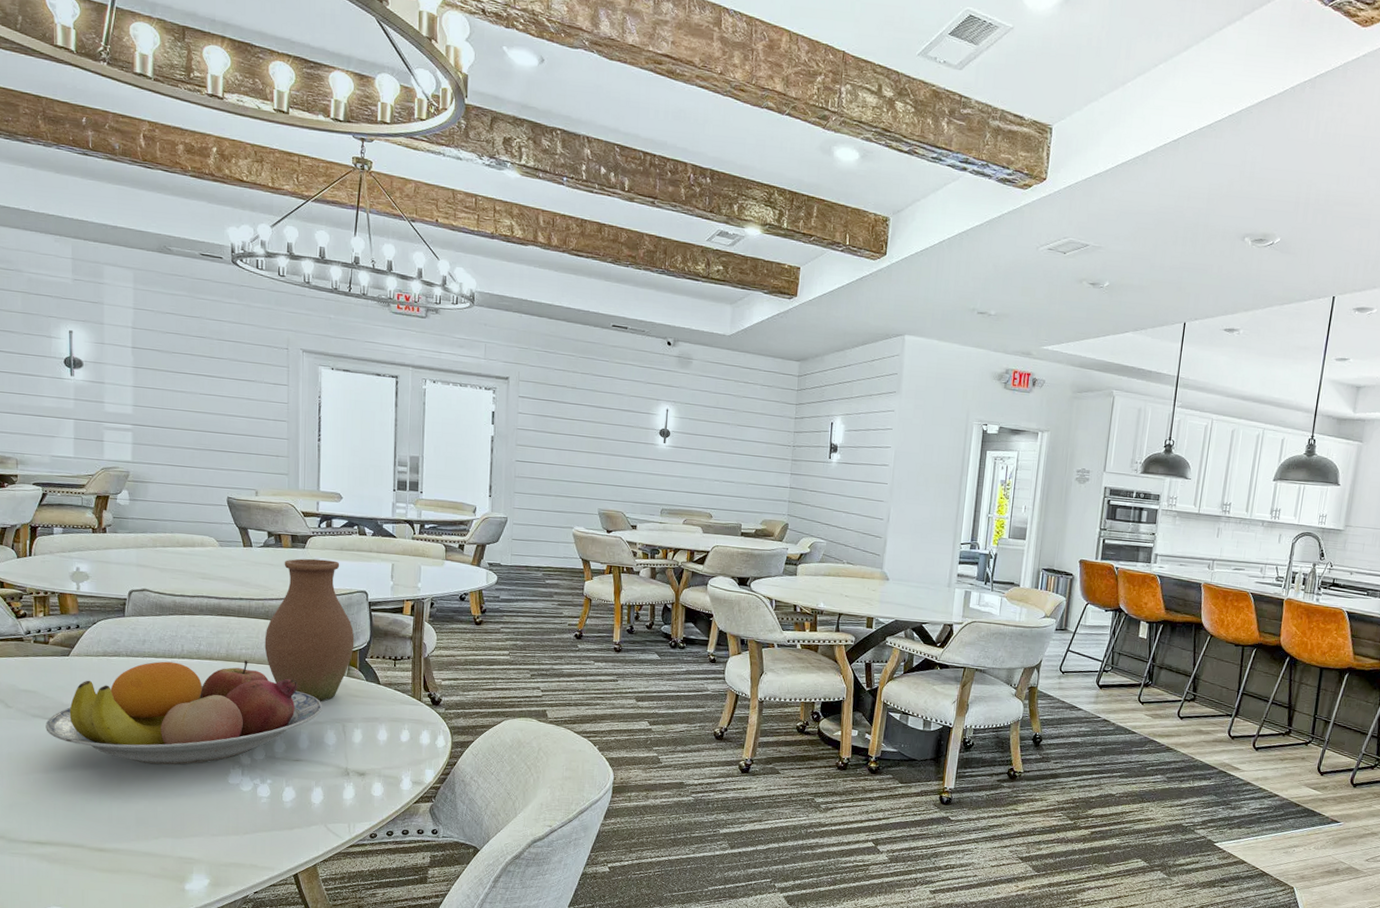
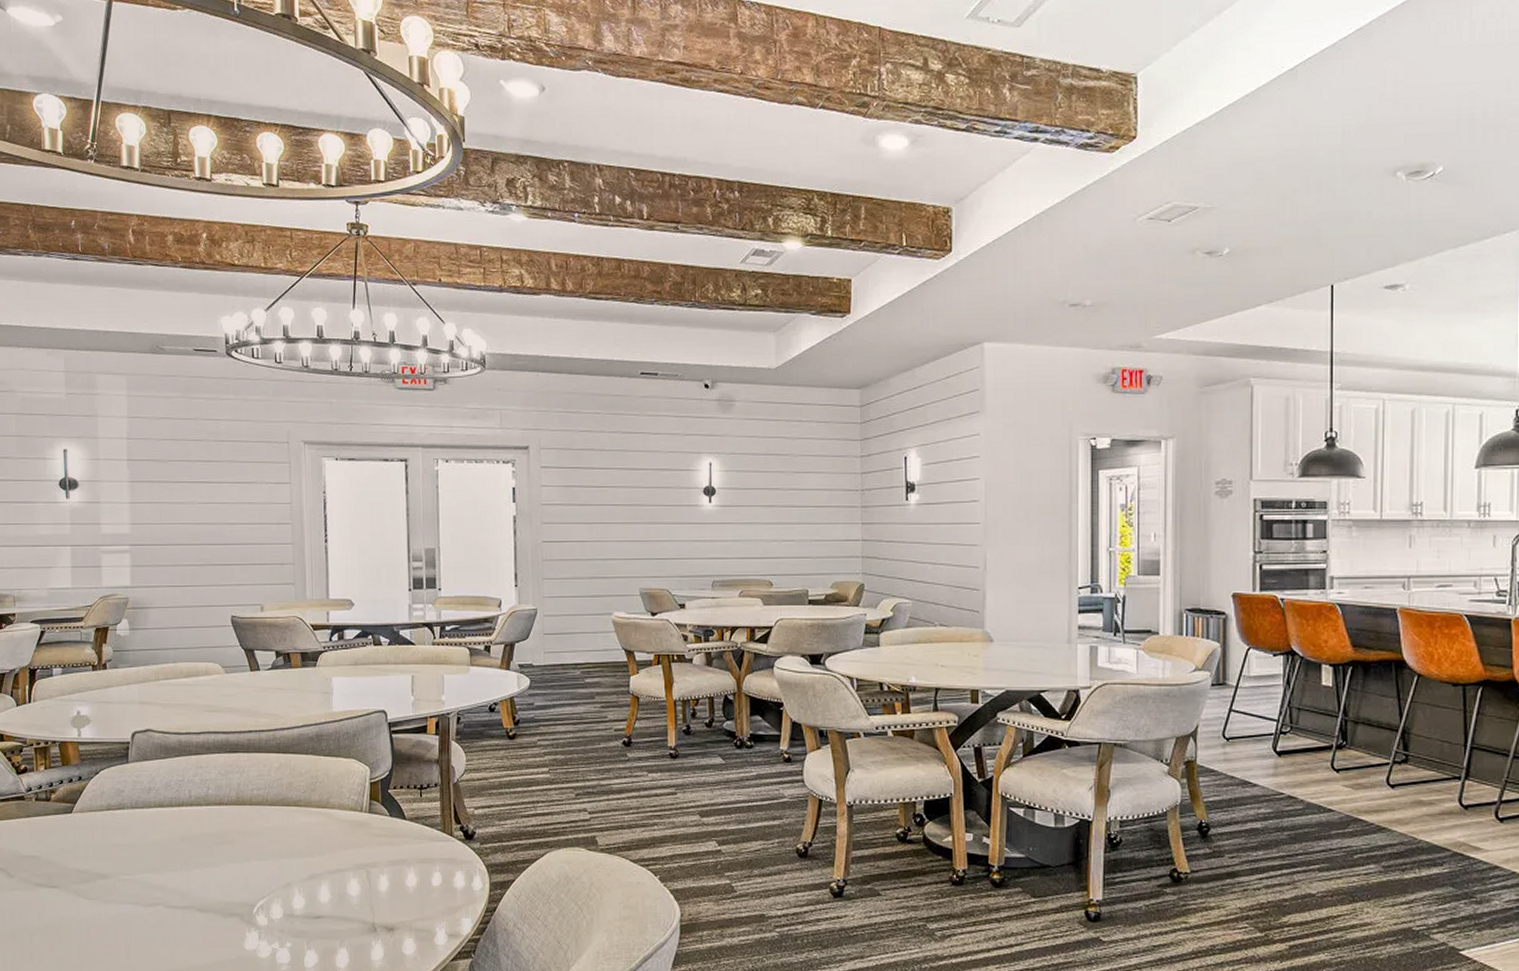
fruit bowl: present [45,660,322,765] -> none [49,802,343,933]
vase: present [264,558,355,702] -> none [277,678,375,845]

